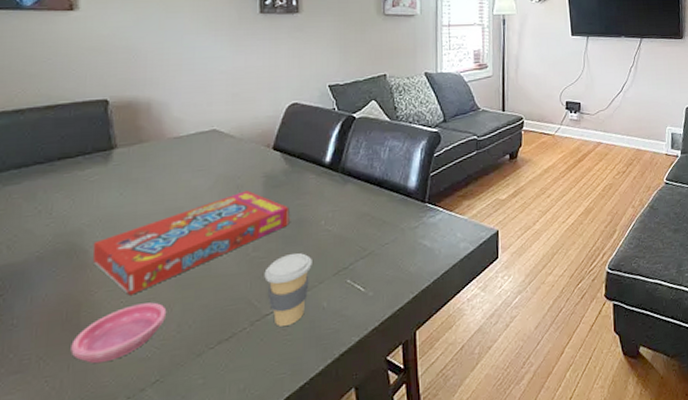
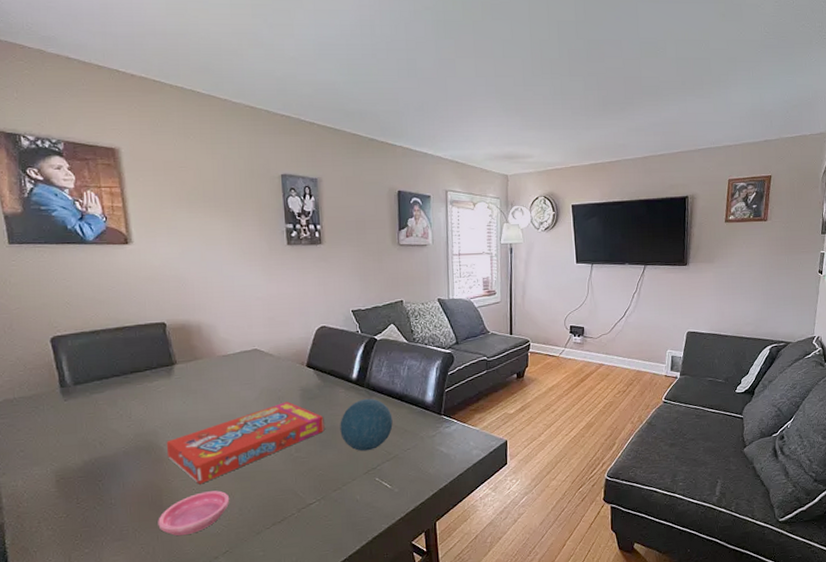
coffee cup: present [264,253,312,326] -> none [306,455,346,514]
decorative orb: none [308,184,370,248] -> present [340,398,393,452]

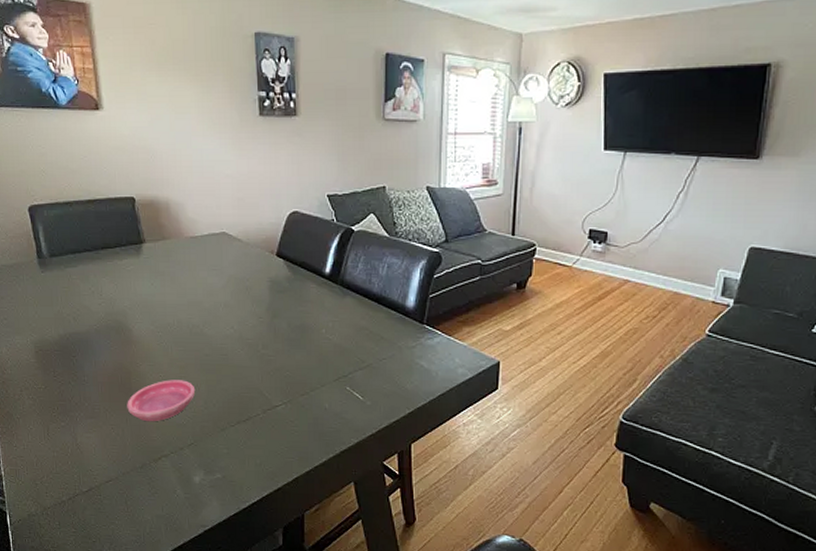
snack box: present [166,401,325,485] -> none [135,293,294,372]
decorative orb: present [340,398,393,452] -> none [310,297,368,356]

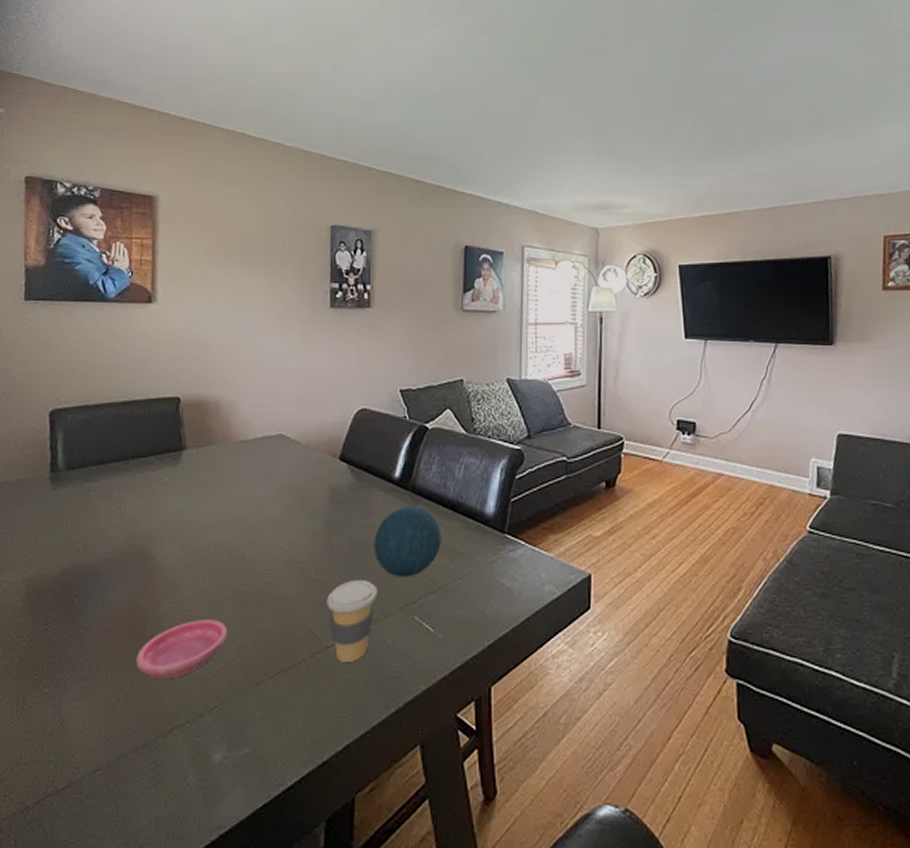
coffee cup: none [273,356,315,418] -> present [326,580,378,662]
decorative orb: none [310,297,368,356] -> present [374,505,441,578]

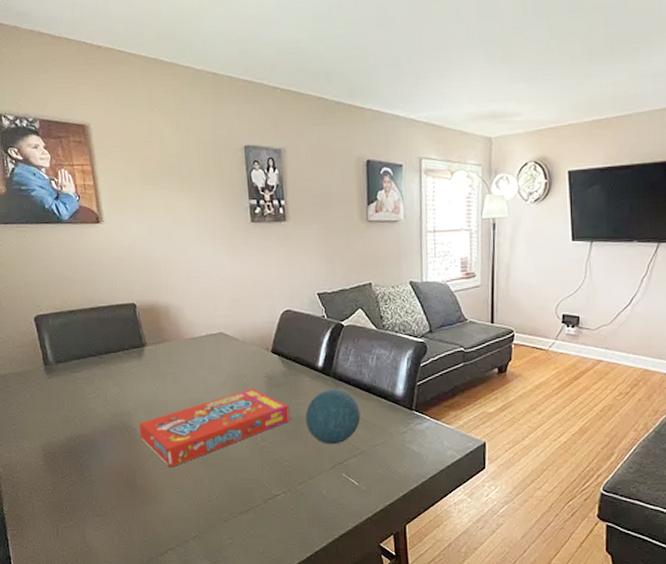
saucer: present [136,619,228,680] -> none [133,475,199,517]
snack box: none [159,504,355,609] -> present [138,388,290,468]
coffee cup: present [326,580,378,662] -> none [272,447,312,506]

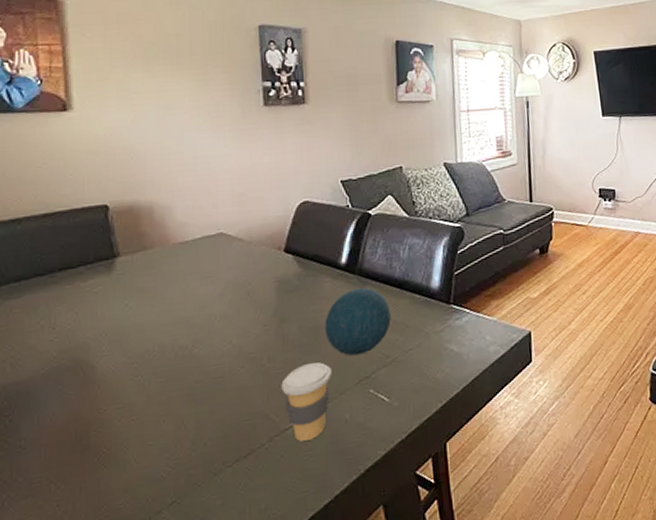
snack box: present [138,388,290,468] -> none [99,297,306,413]
coffee cup: none [272,447,312,506] -> present [281,362,332,441]

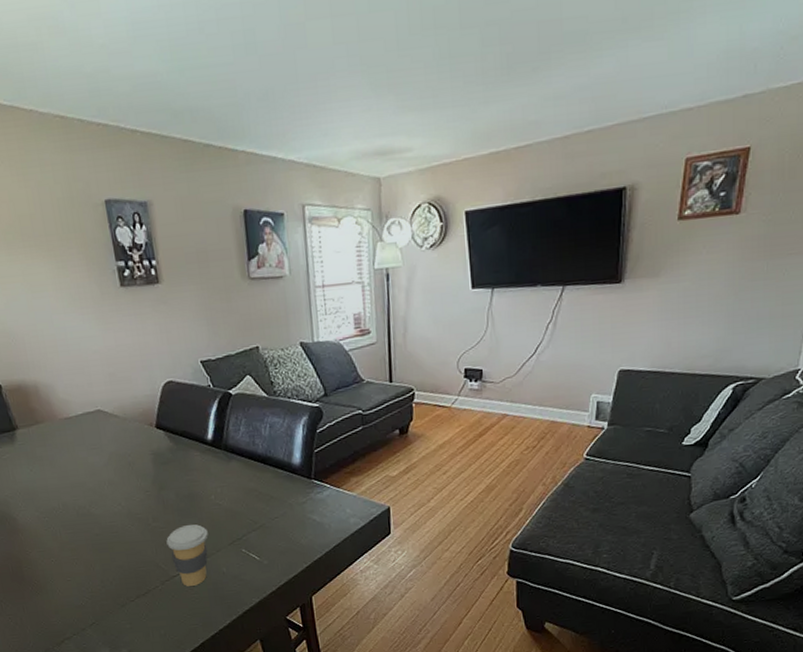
decorative orb: present [325,287,391,356] -> none [198,461,257,521]

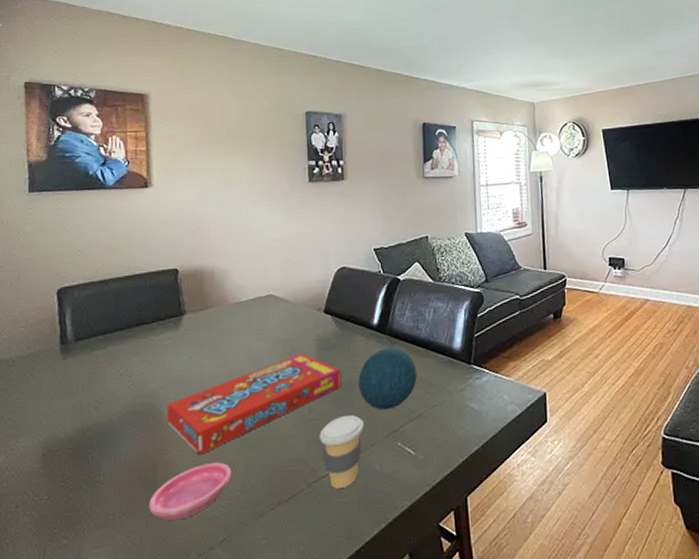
snack box: none [18,467,182,556] -> present [166,353,341,455]
saucer: none [21,562,91,608] -> present [149,462,232,521]
decorative orb: none [198,461,257,521] -> present [358,346,417,410]

